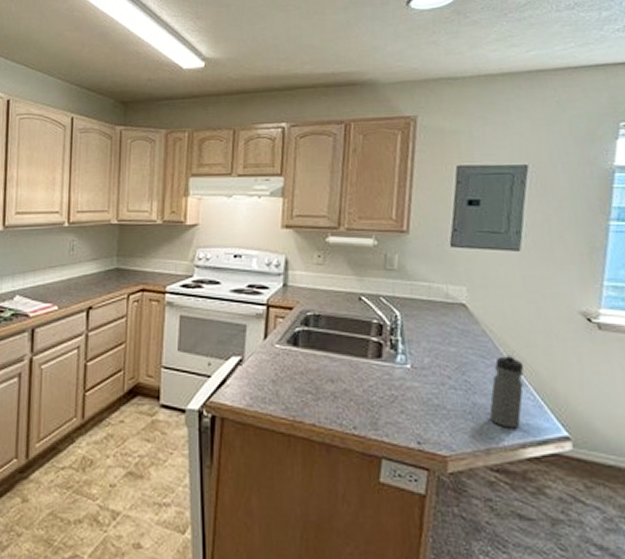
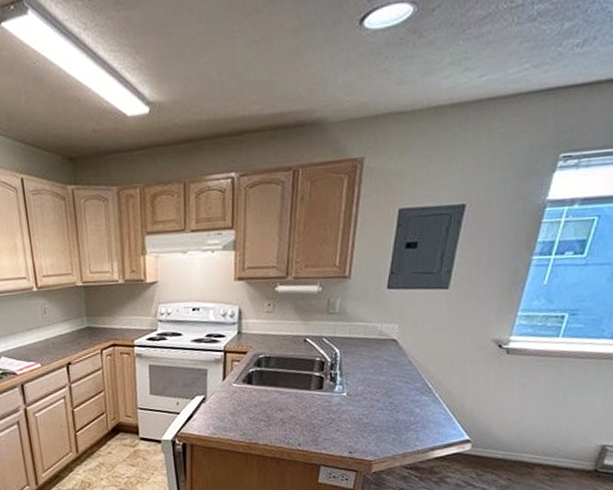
water bottle: present [489,354,524,428] -> none [409,379,441,437]

